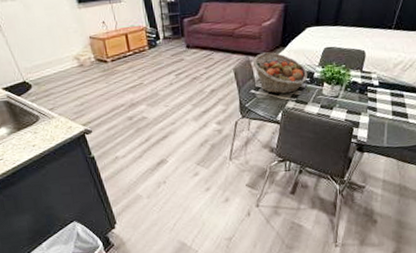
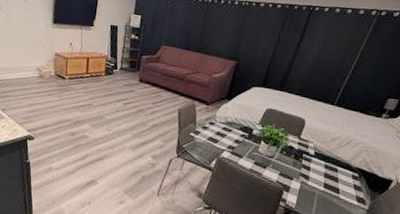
fruit basket: present [252,52,308,94] -> none [197,100,248,144]

